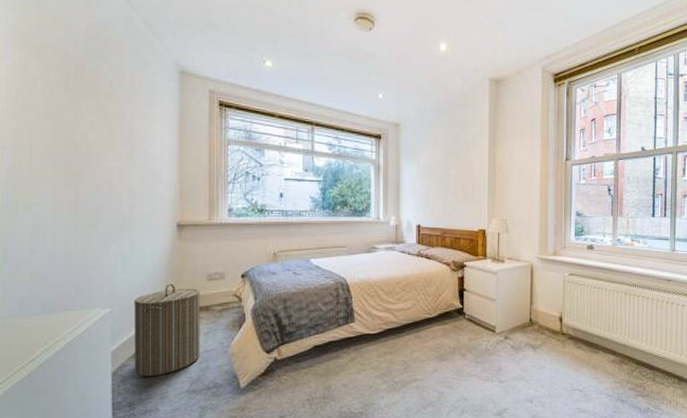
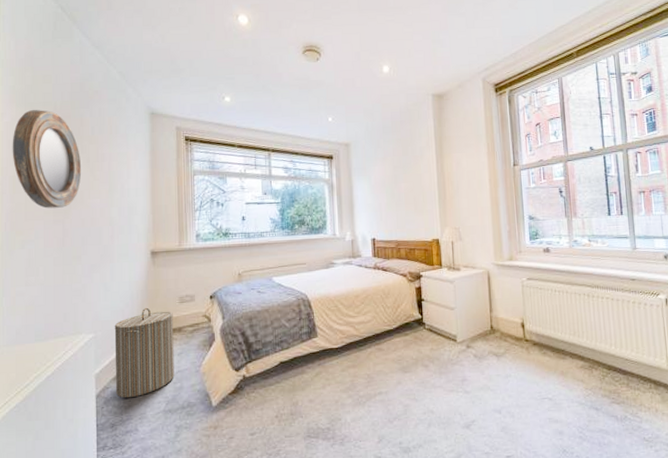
home mirror: none [14,55,98,169] -> present [12,110,82,209]

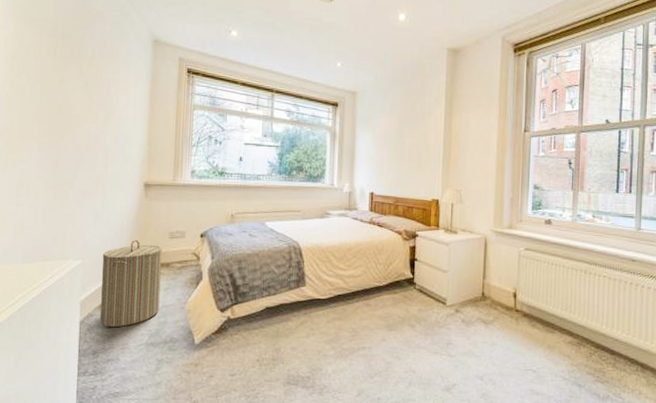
home mirror: present [12,110,82,209] -> none [9,25,80,130]

